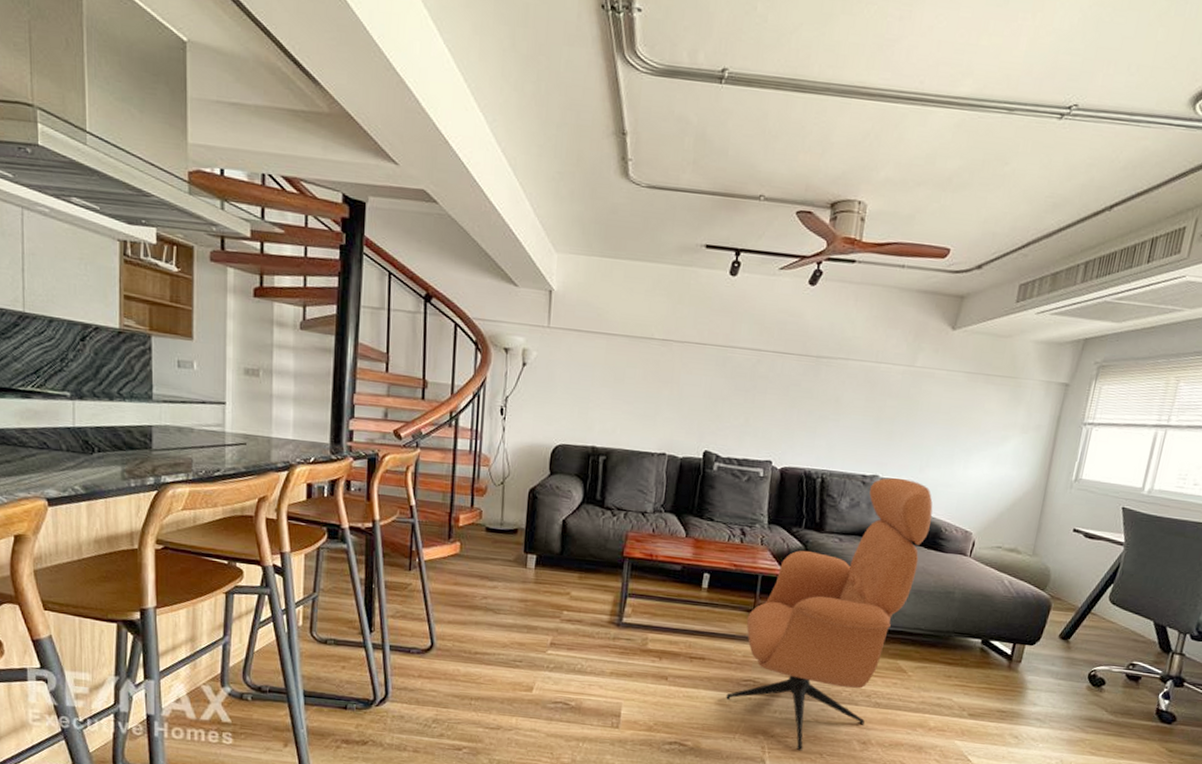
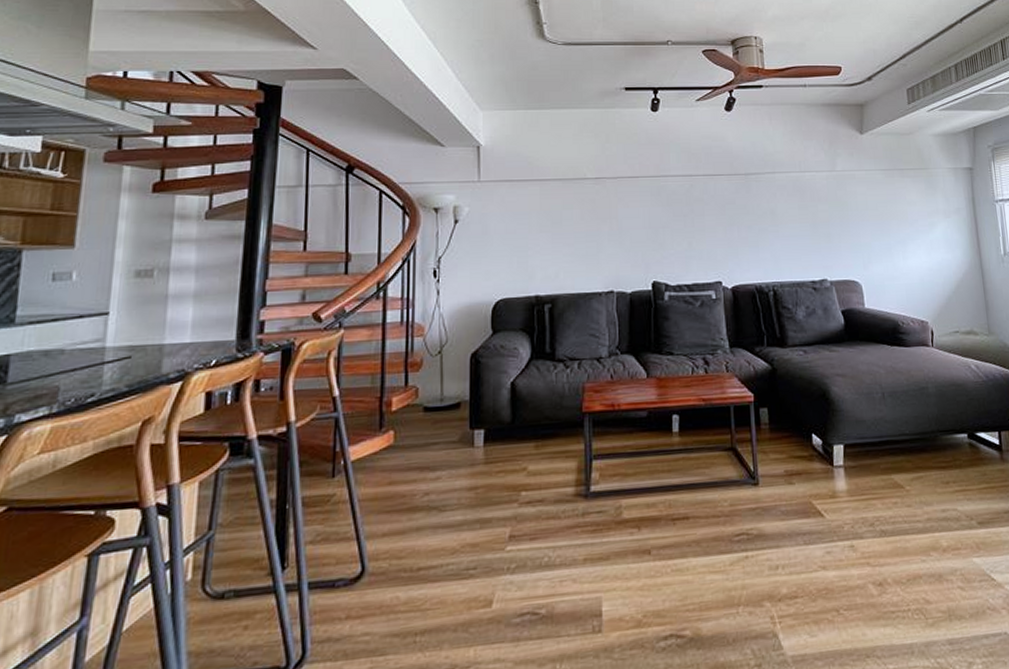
armchair: present [726,478,933,751] -> none [719,278,888,612]

